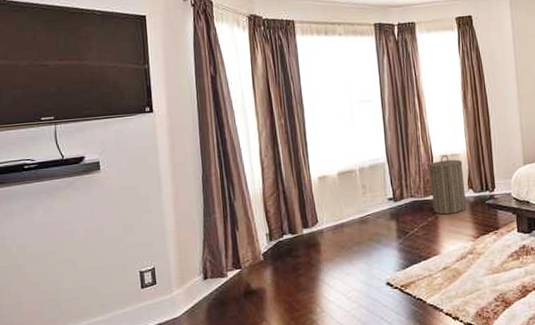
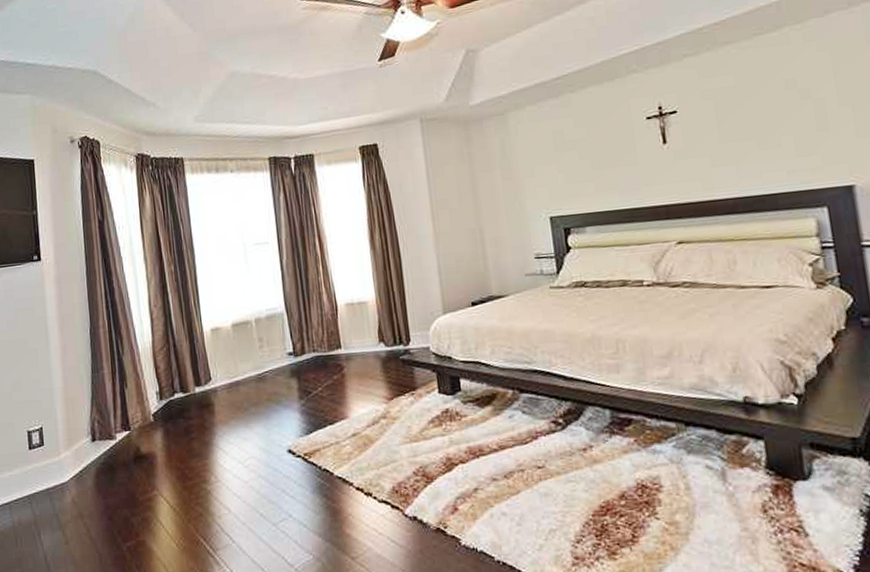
laundry hamper: present [428,154,466,215] -> none [332,302,377,372]

